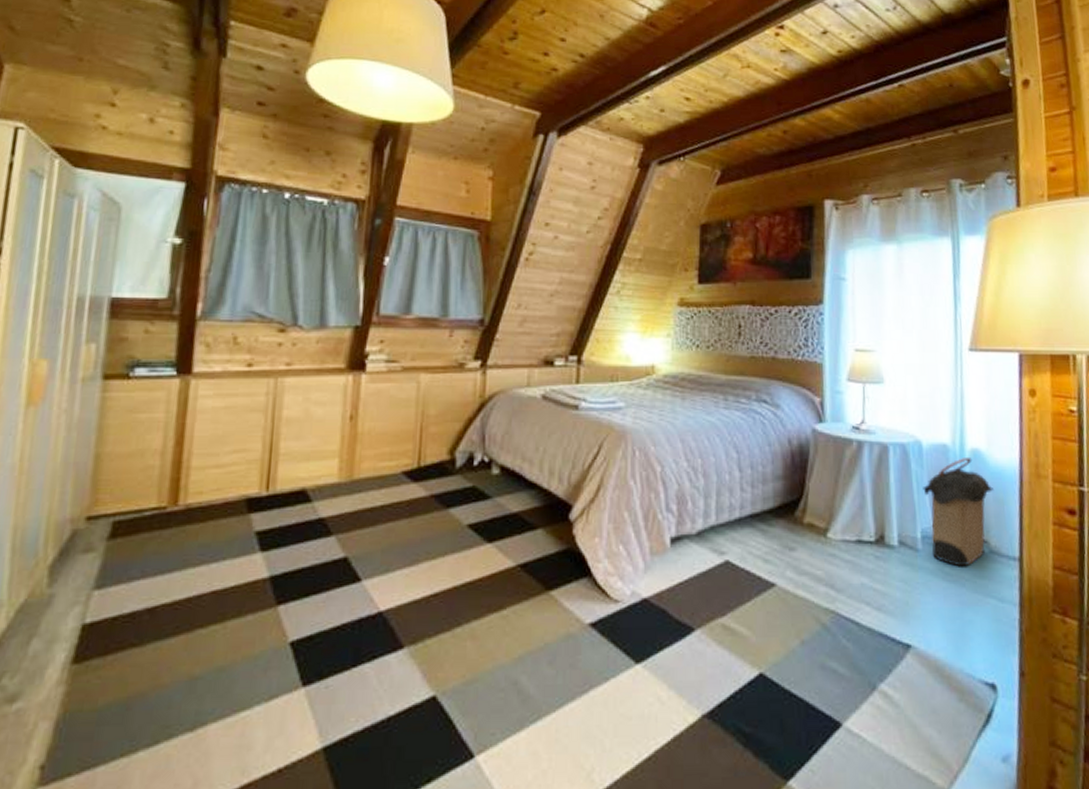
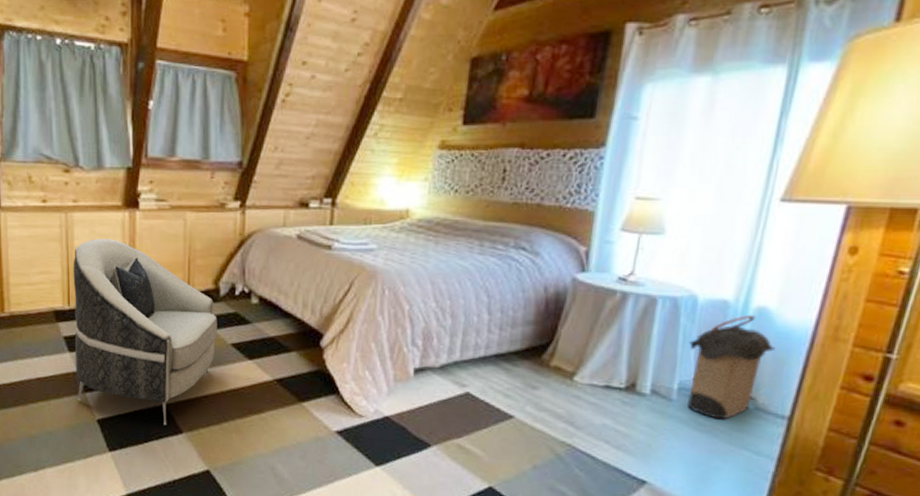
armchair: none [265,407,452,640] -> present [73,238,217,426]

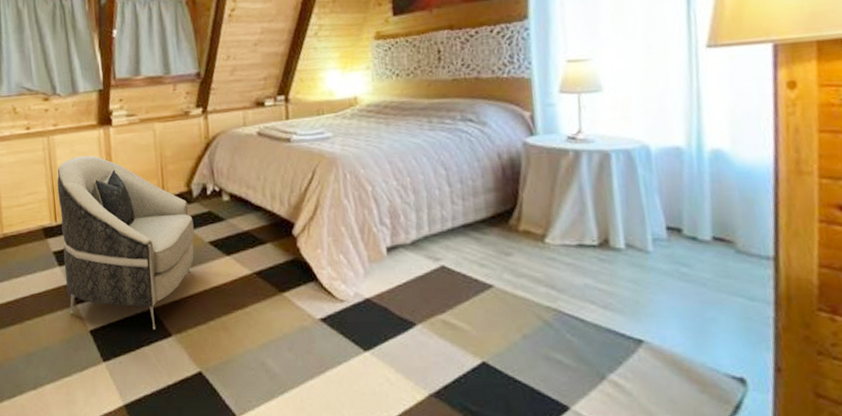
laundry hamper: present [686,315,776,420] -> none [652,159,742,267]

